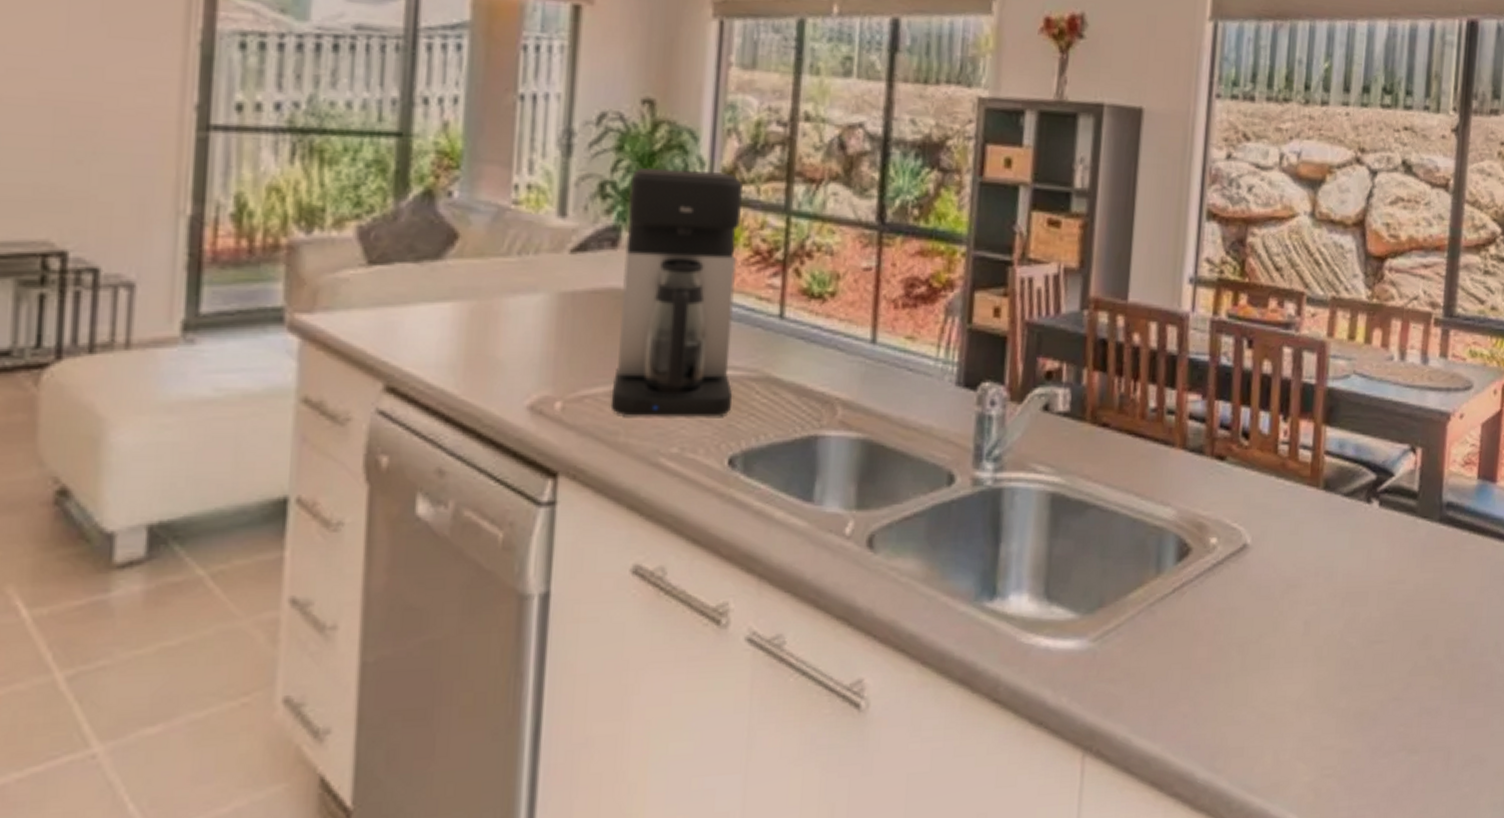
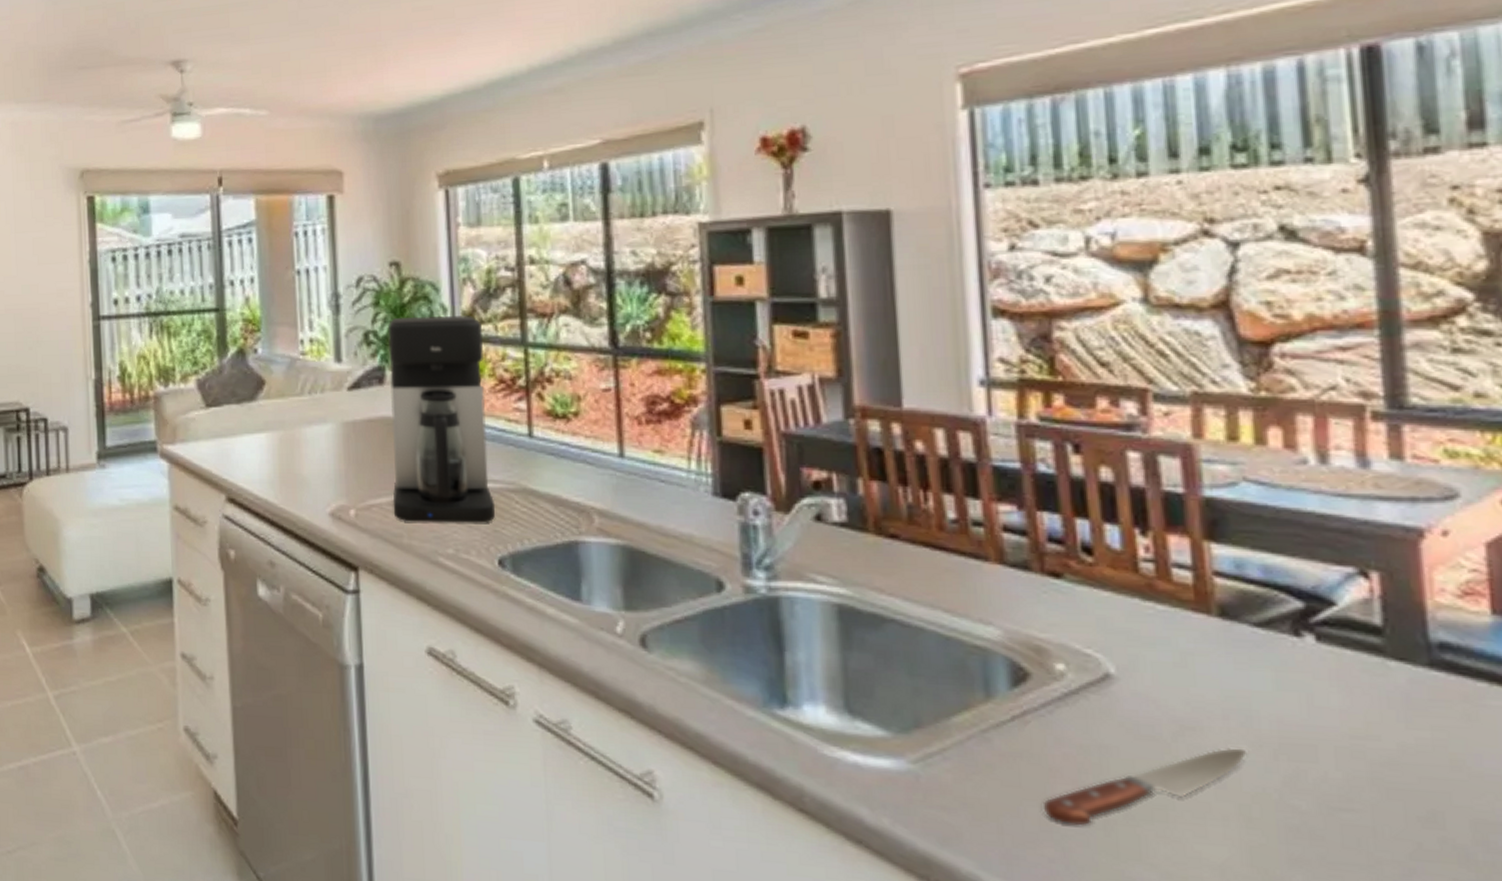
kitchen knife: none [1185,599,1326,681] -> present [1042,747,1248,825]

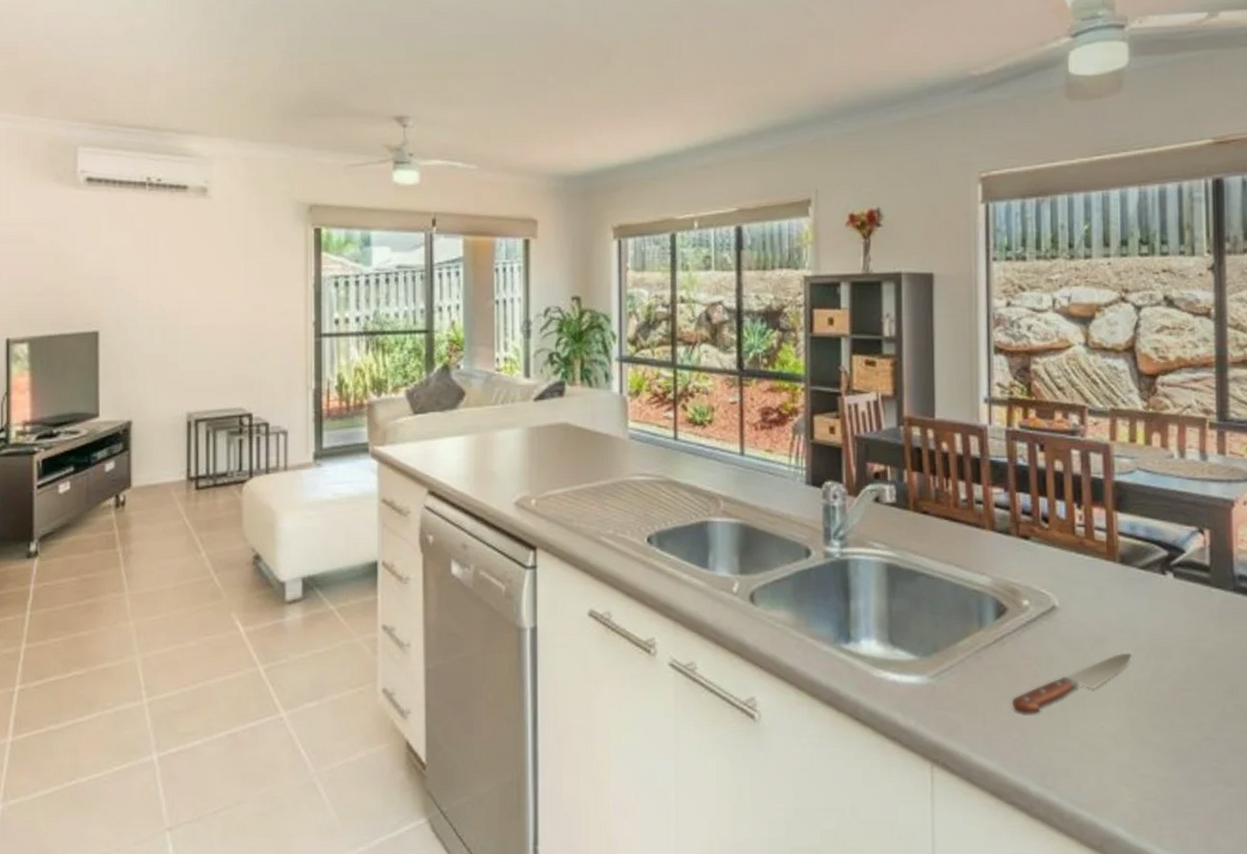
coffee maker: present [387,314,496,523] -> none [566,341,647,509]

